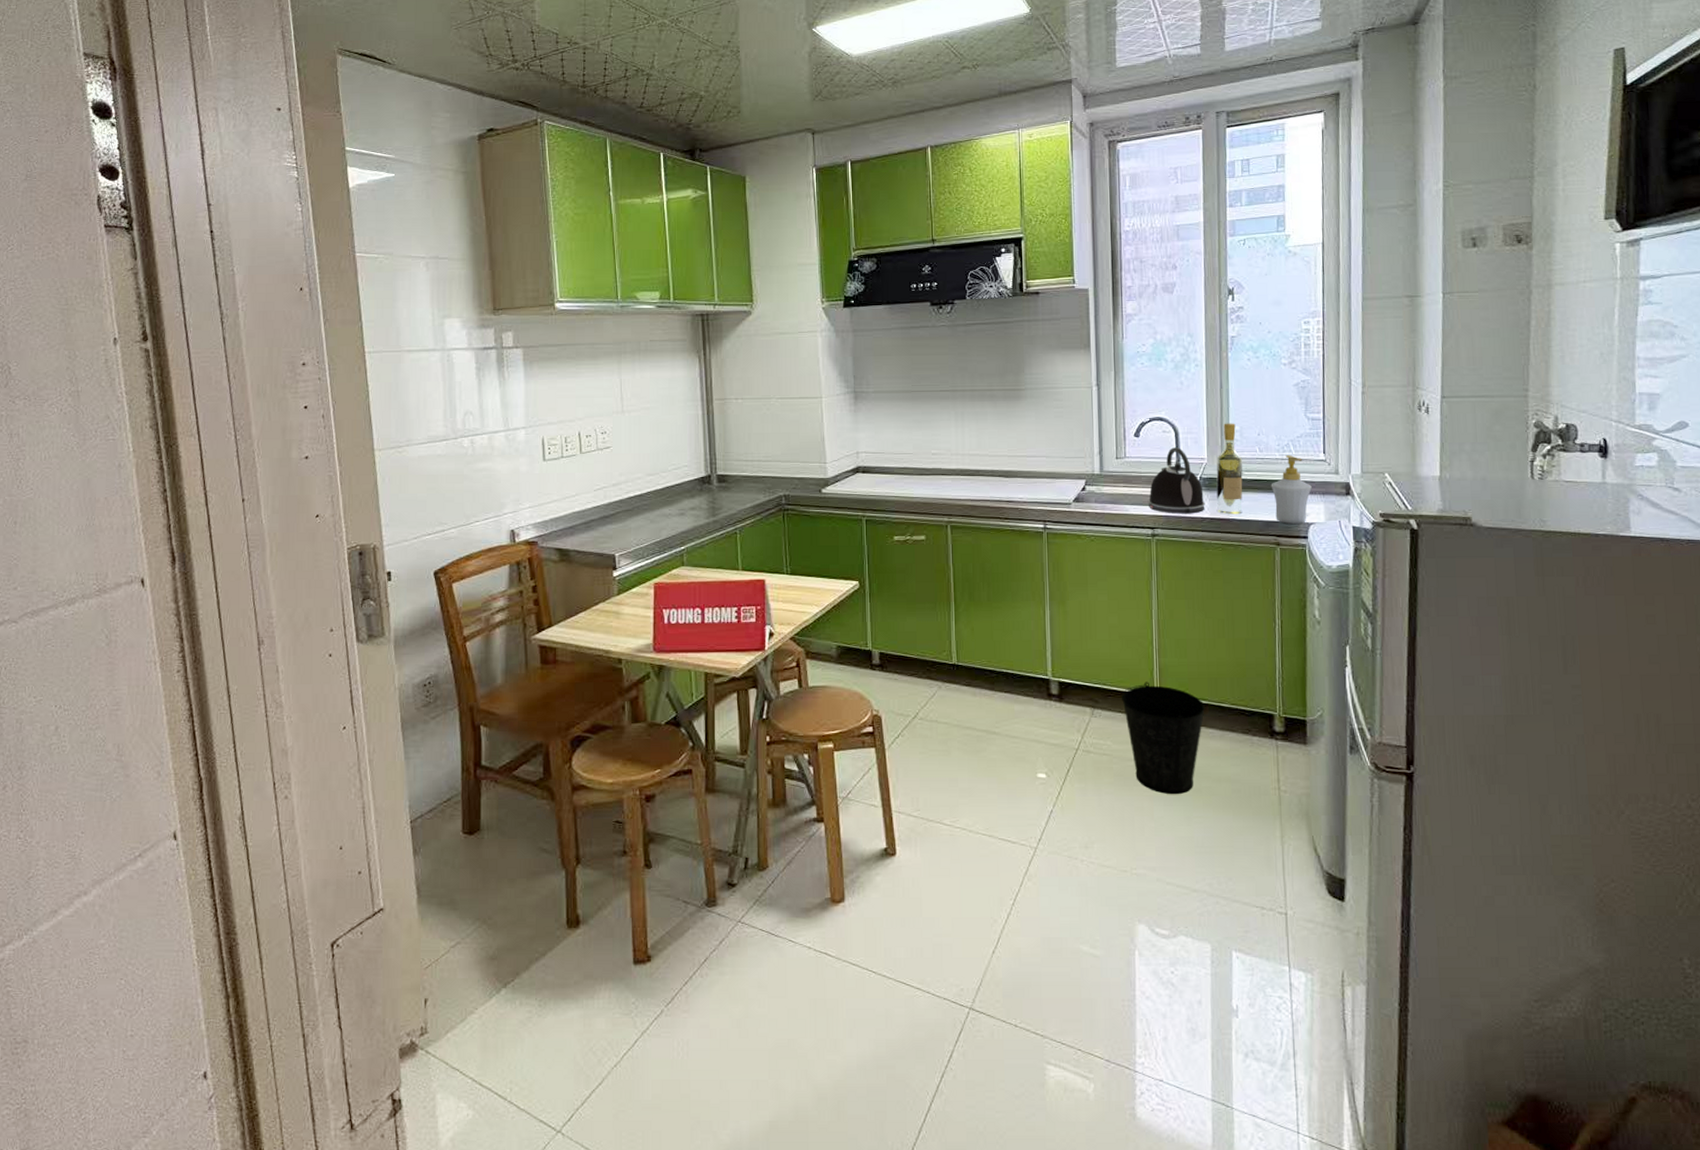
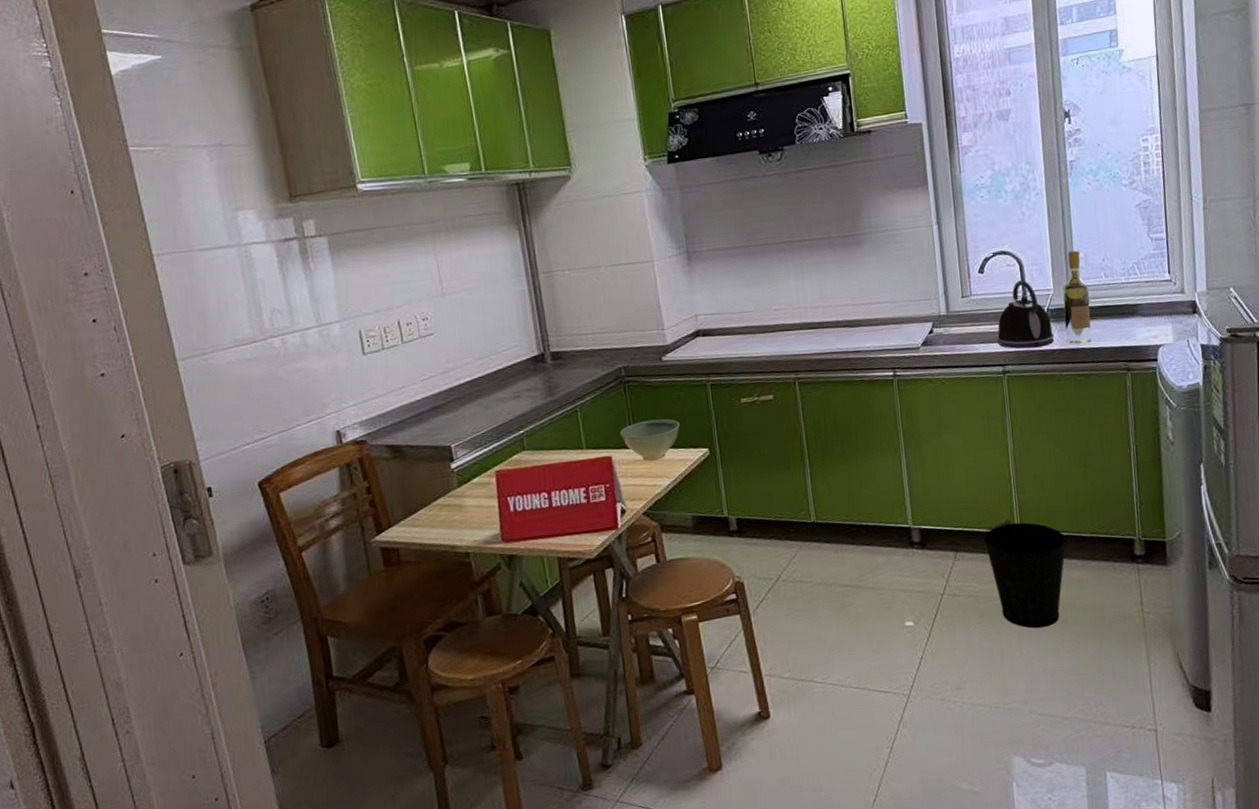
bowl: none [775,548,833,588] -> present [620,418,680,461]
soap bottle: present [1271,454,1312,525] -> none [1118,277,1159,349]

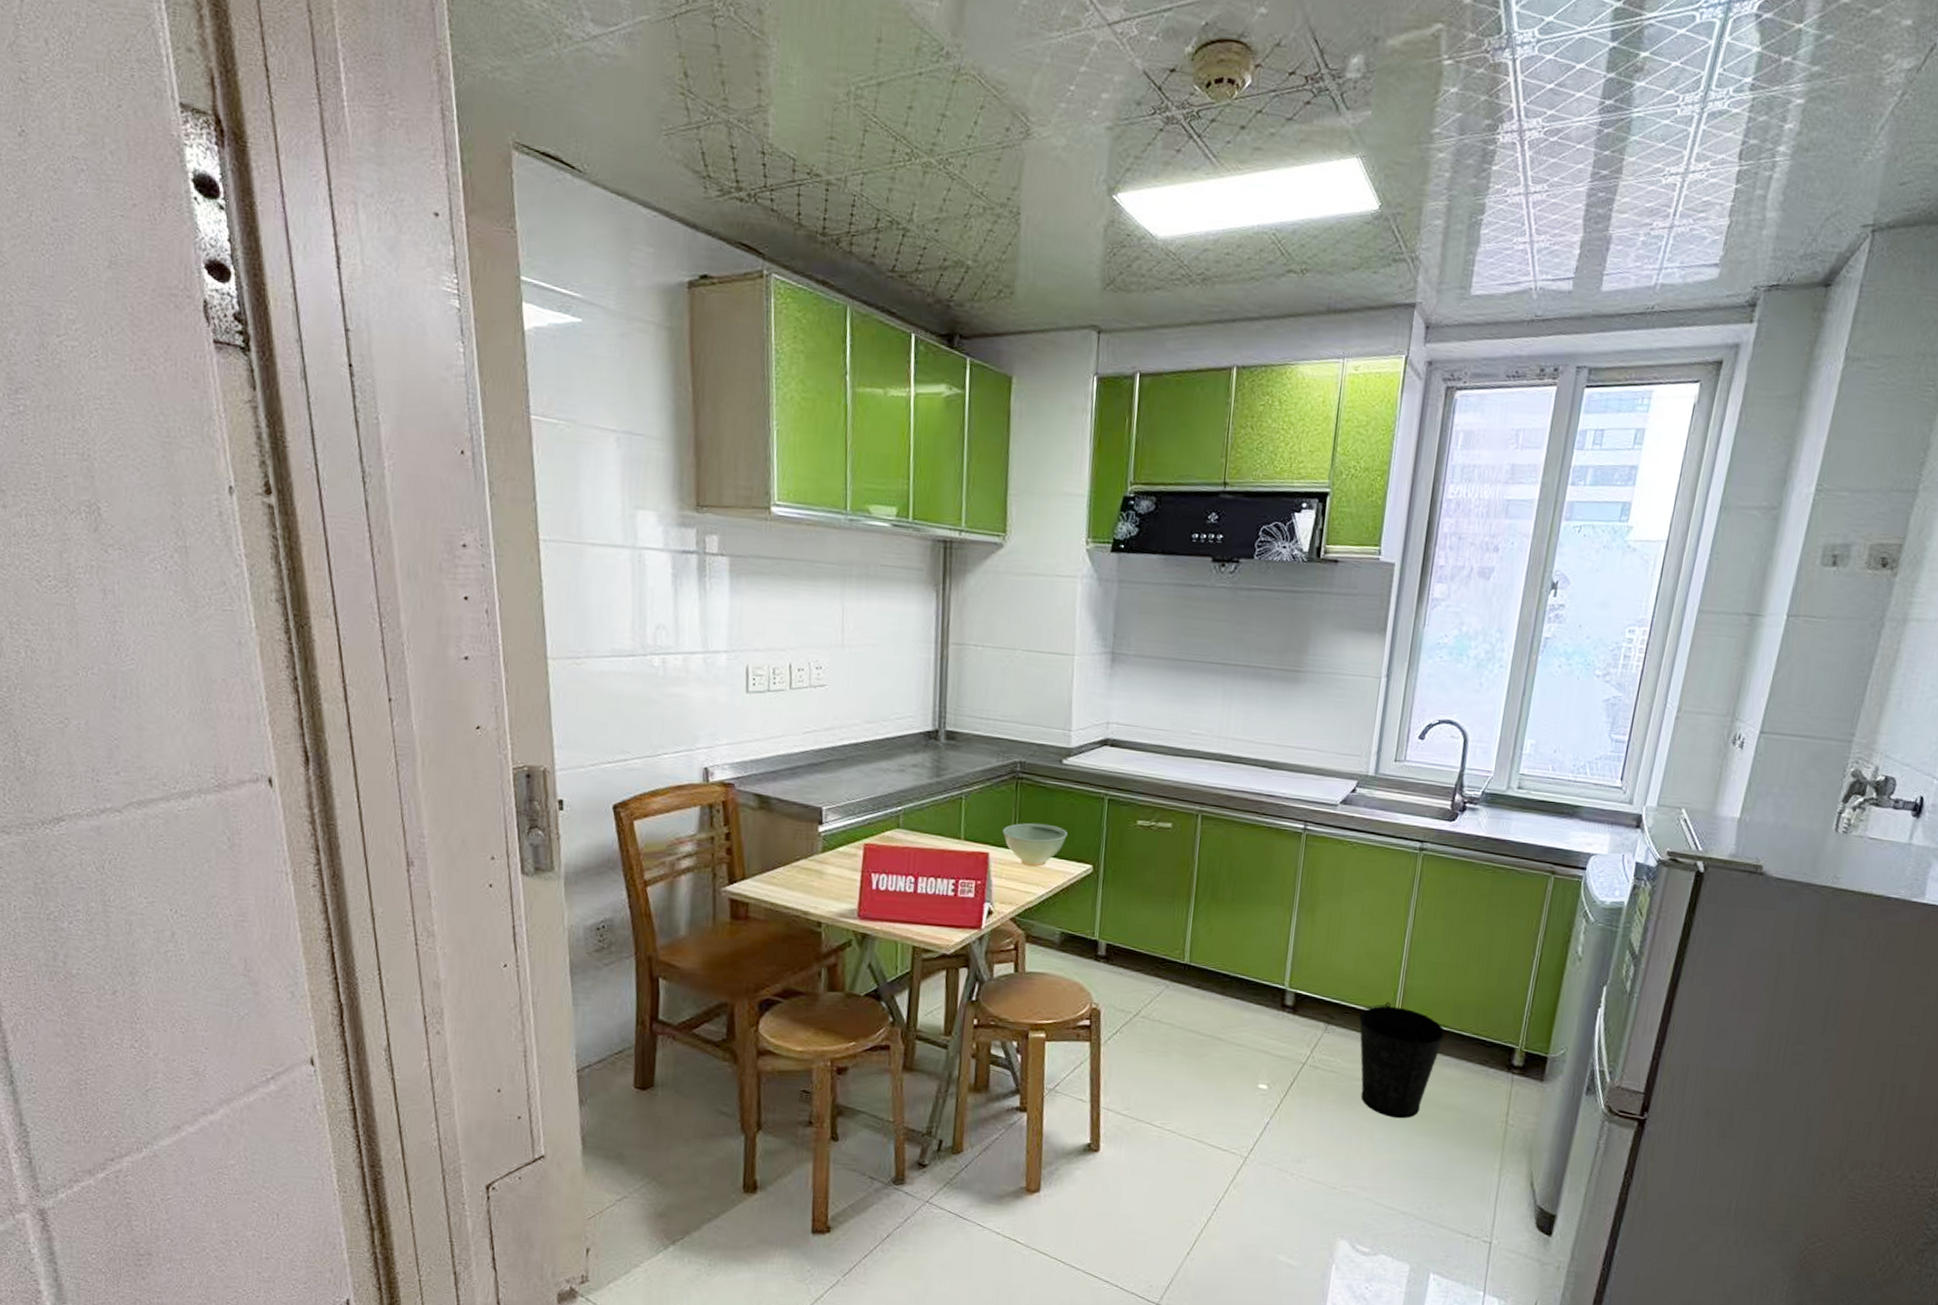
kettle: present [996,280,1054,350] -> none [1421,755,1484,831]
bottle: present [1063,250,1092,345] -> none [1494,734,1533,837]

